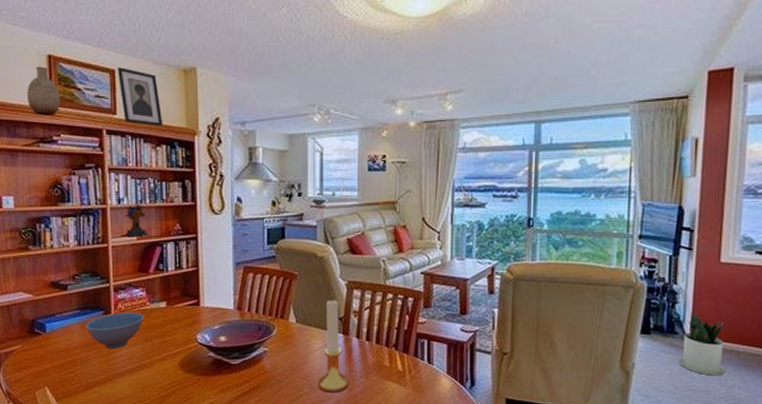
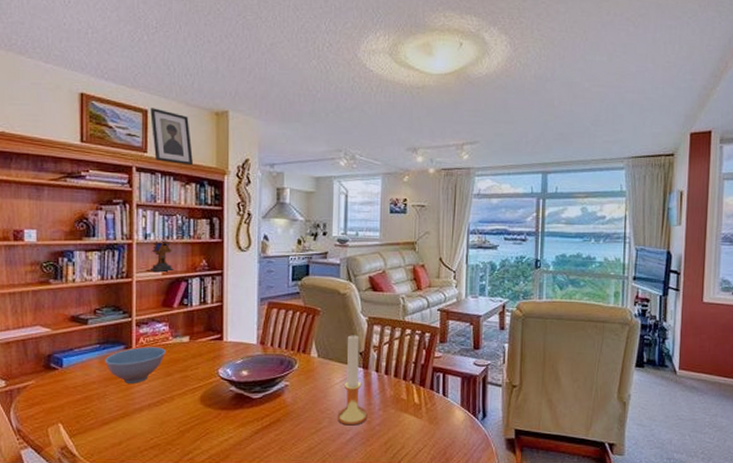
decorative vase: present [27,66,61,116] -> none [57,103,91,152]
planter: present [678,313,727,376] -> none [668,348,710,406]

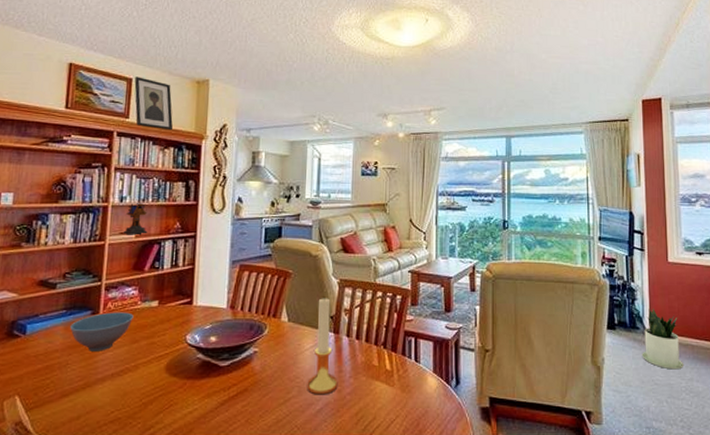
planter: none [668,348,710,406] -> present [641,309,684,370]

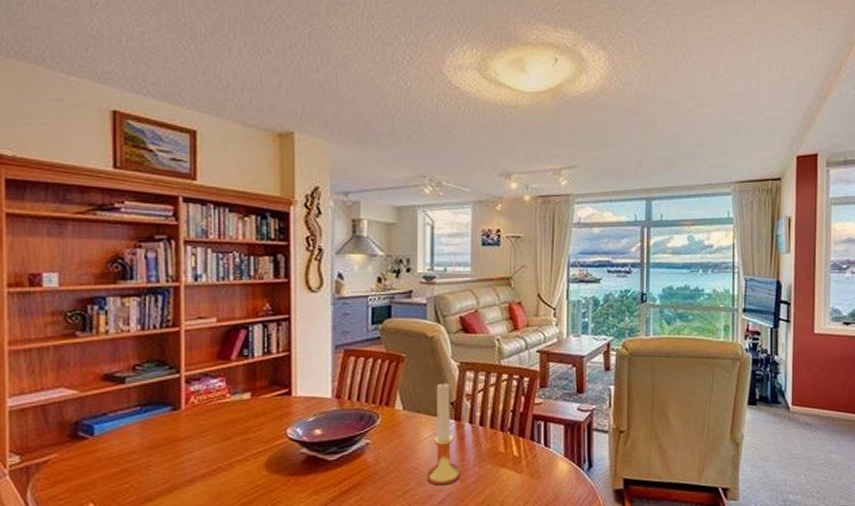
bowl: present [70,312,134,351] -> none [147,406,222,451]
birdhouse: present [123,203,148,235] -> none [201,282,232,320]
picture frame: present [134,77,173,131] -> none [200,128,254,195]
planter: present [641,309,684,370] -> none [782,382,824,443]

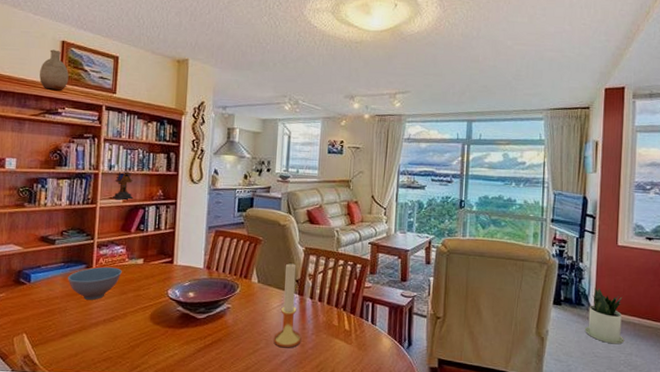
decorative vase: none [83,122,126,179] -> present [39,49,69,91]
bowl: none [147,406,222,451] -> present [68,267,122,300]
birdhouse: none [201,282,232,320] -> present [112,171,134,200]
planter: none [782,382,824,443] -> present [584,288,625,345]

